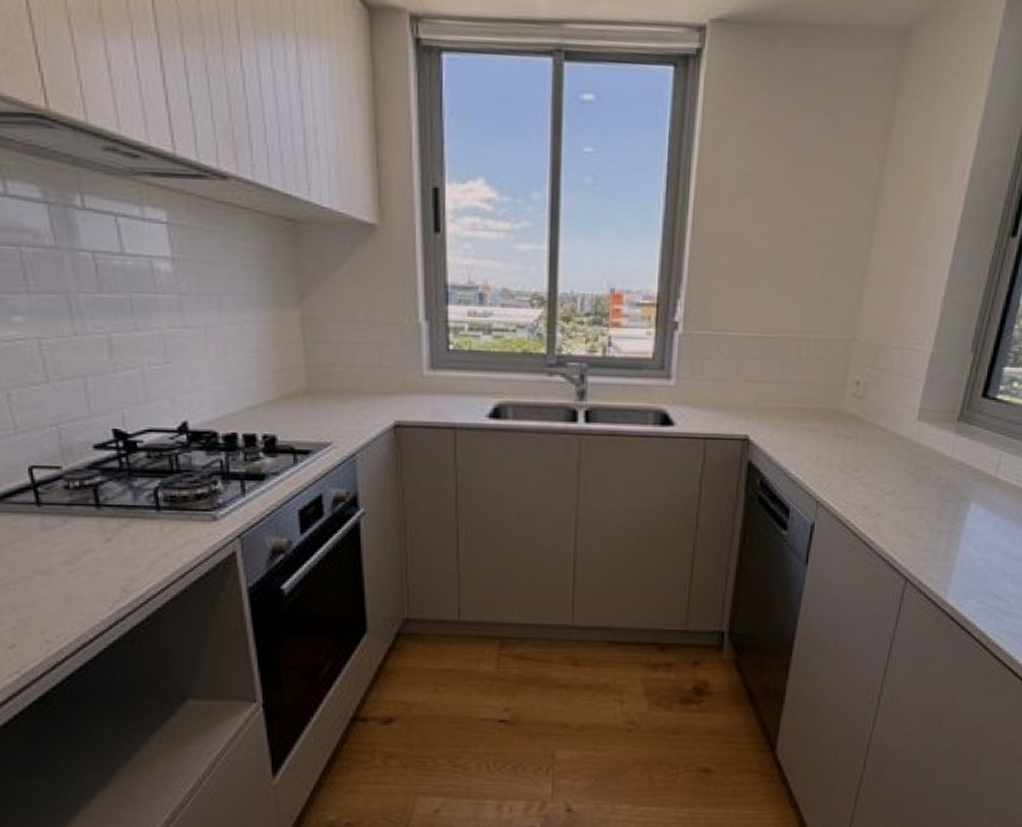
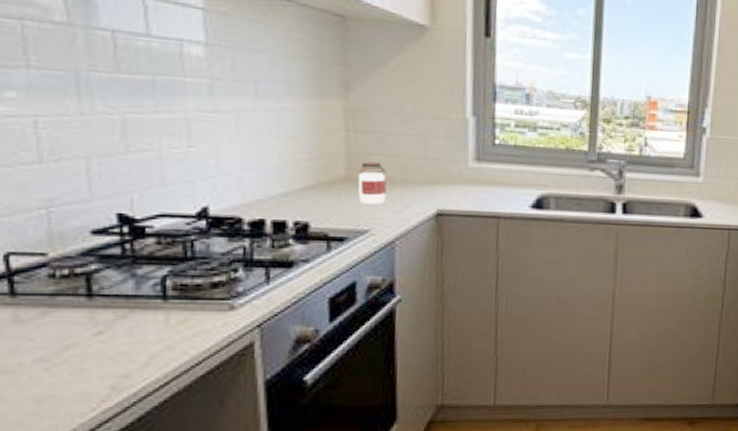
jar: none [318,373,345,417] -> present [358,162,387,204]

